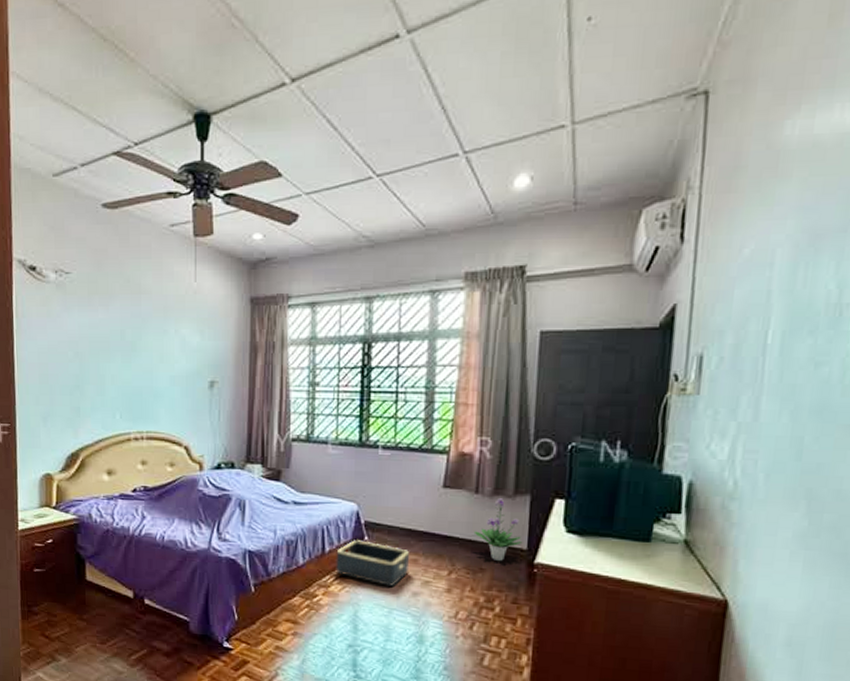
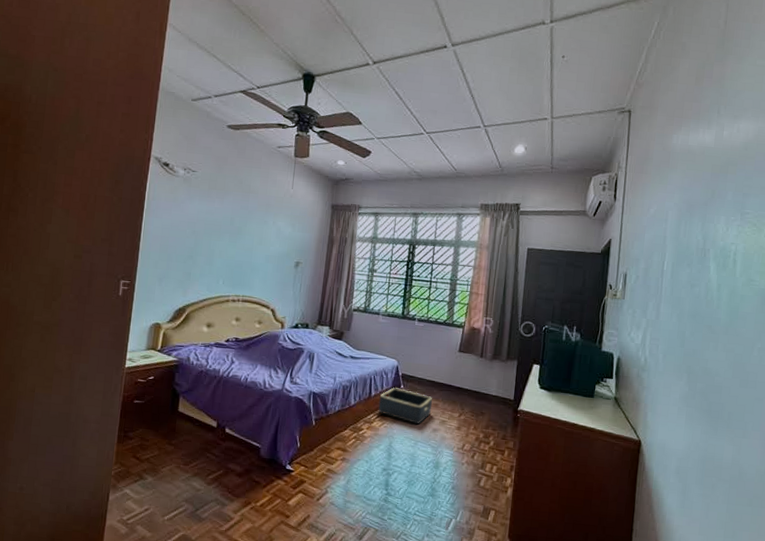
potted plant: present [473,498,523,561] -> none [478,362,511,407]

